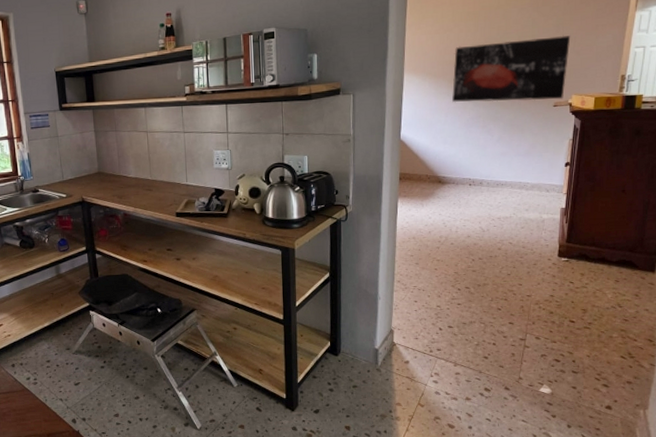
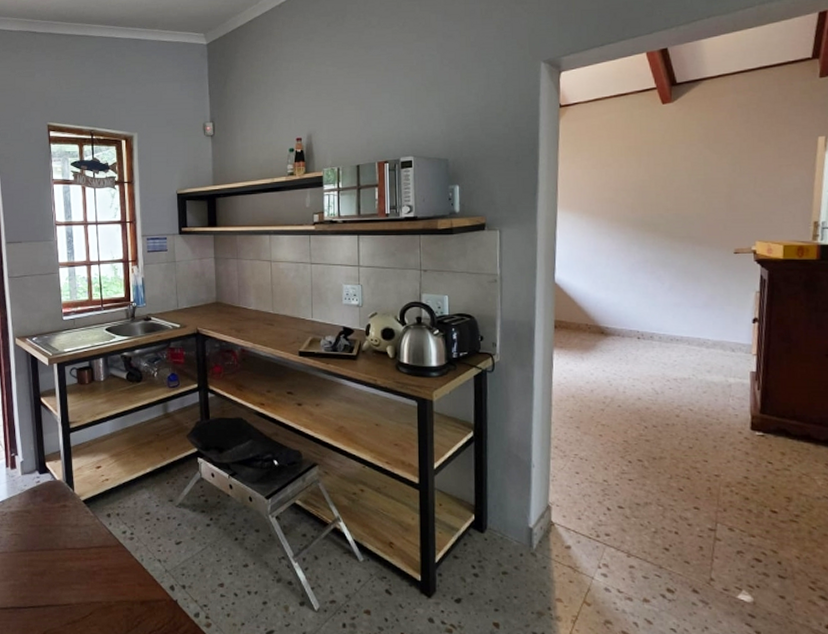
wall art: present [452,35,571,103] -> none [613,175,750,246]

